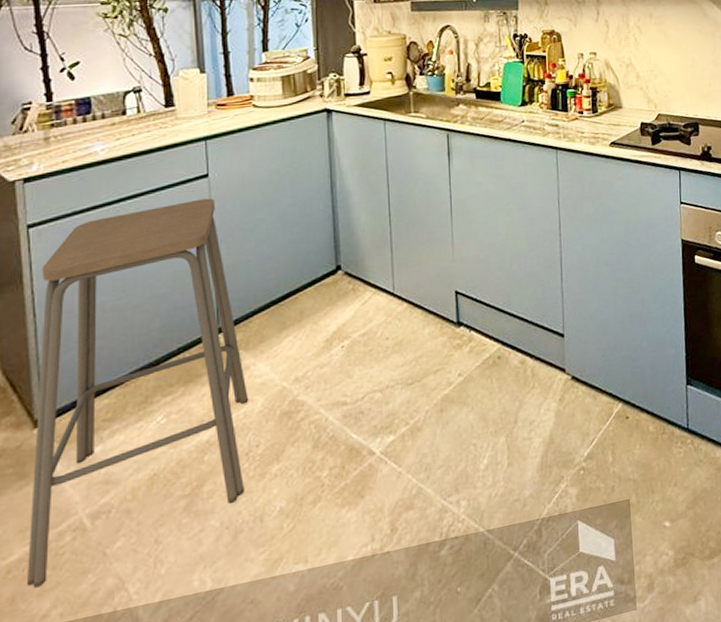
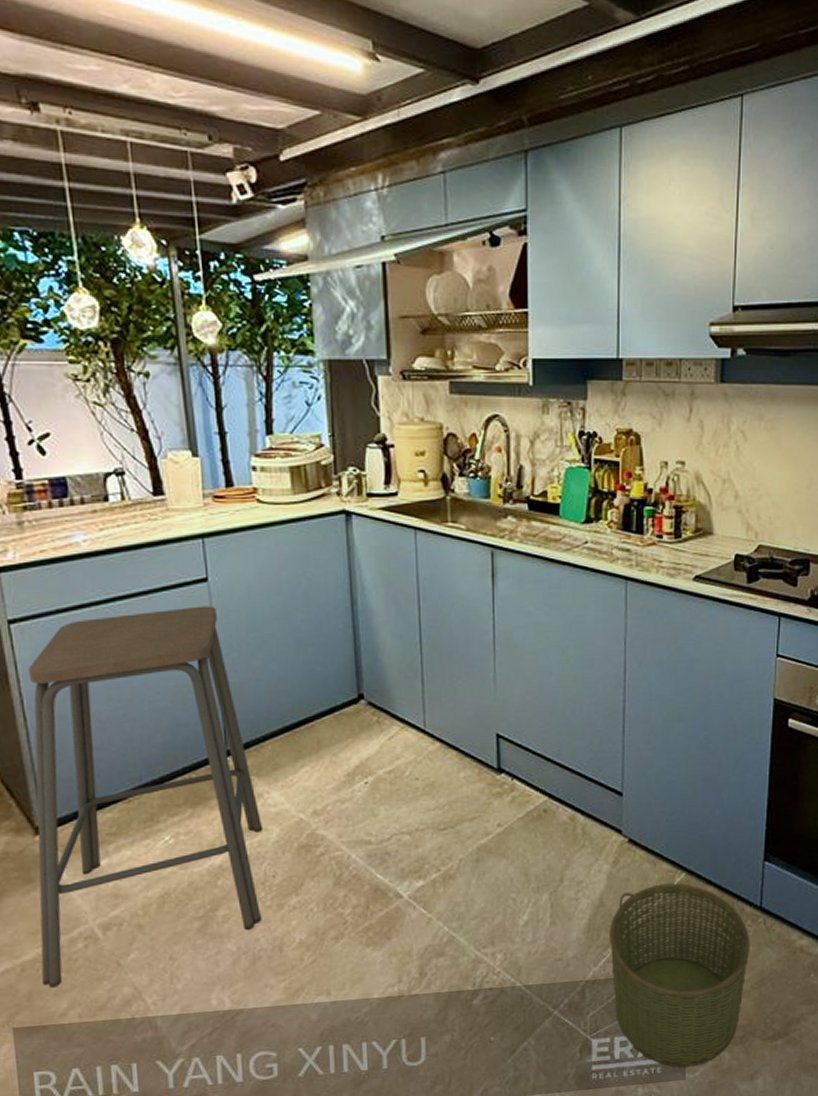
basket: none [560,413,683,598] -> present [610,883,750,1067]

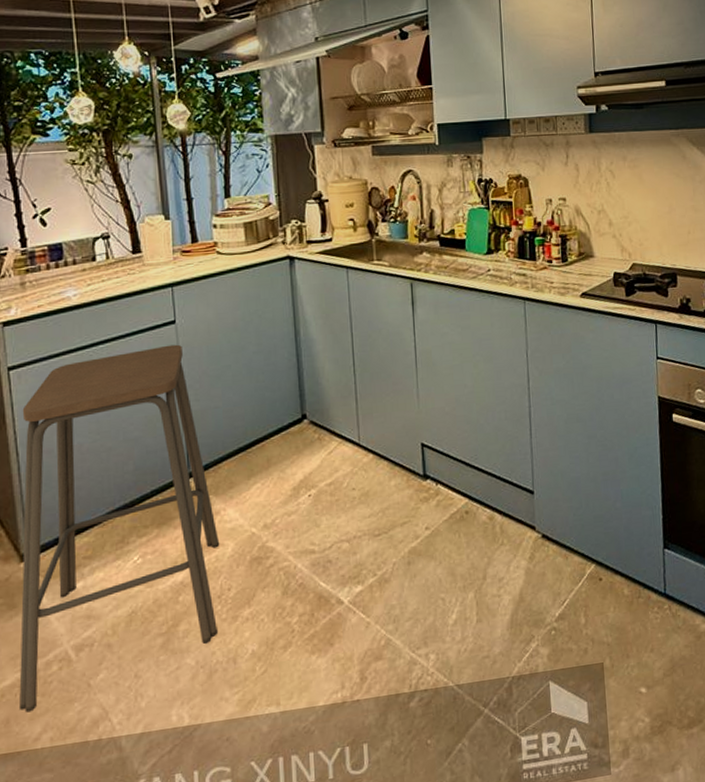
basket: present [610,883,750,1067] -> none [530,574,660,762]

